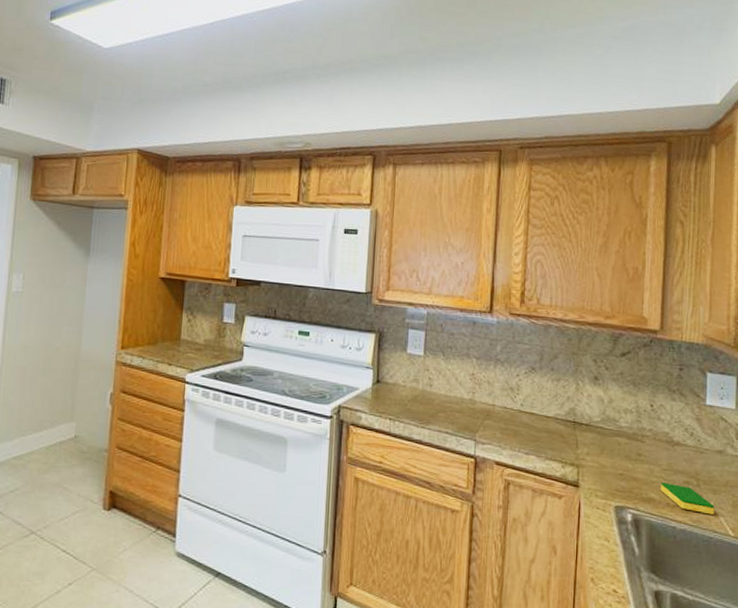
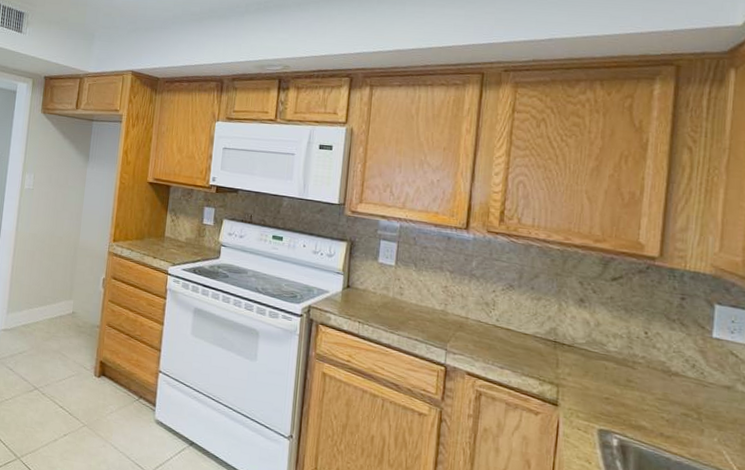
dish sponge: present [660,482,714,515] -> none [653,411,718,451]

